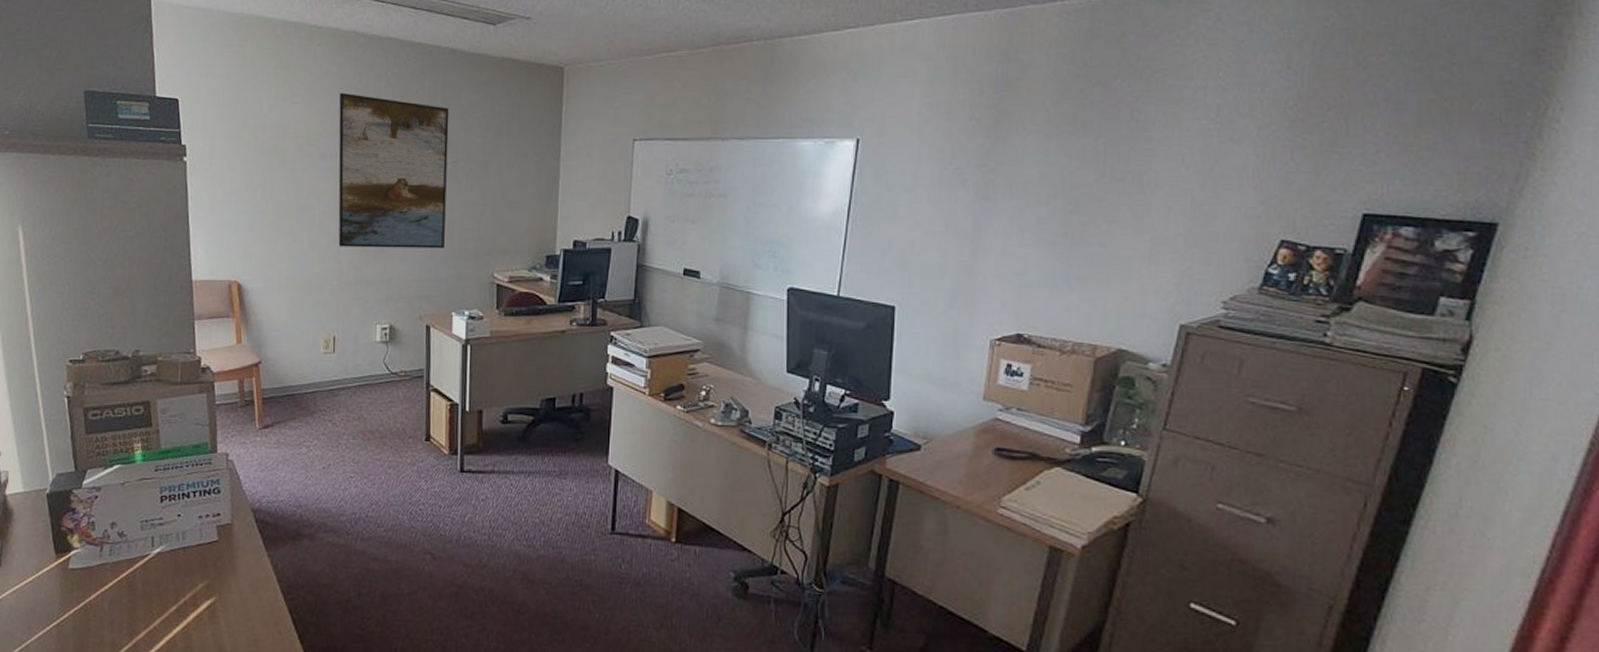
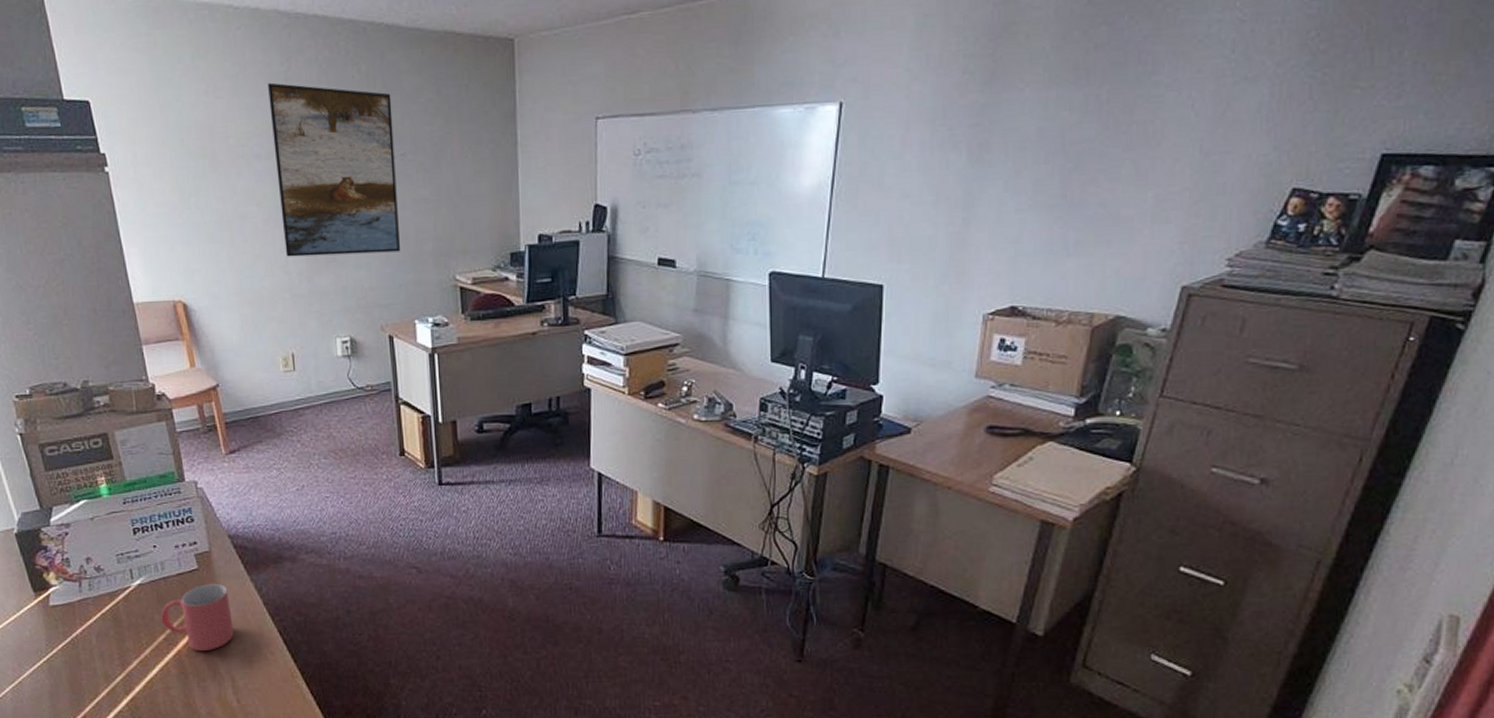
mug: none [175,556,245,626] -> present [161,583,234,652]

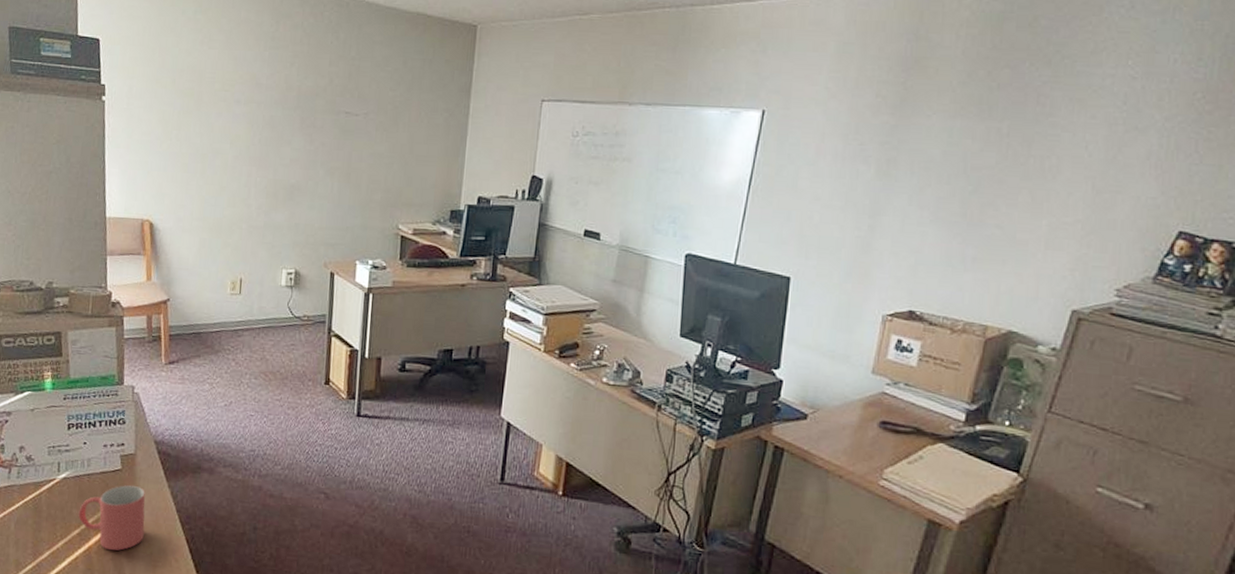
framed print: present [268,82,401,257] -> none [249,40,363,198]

